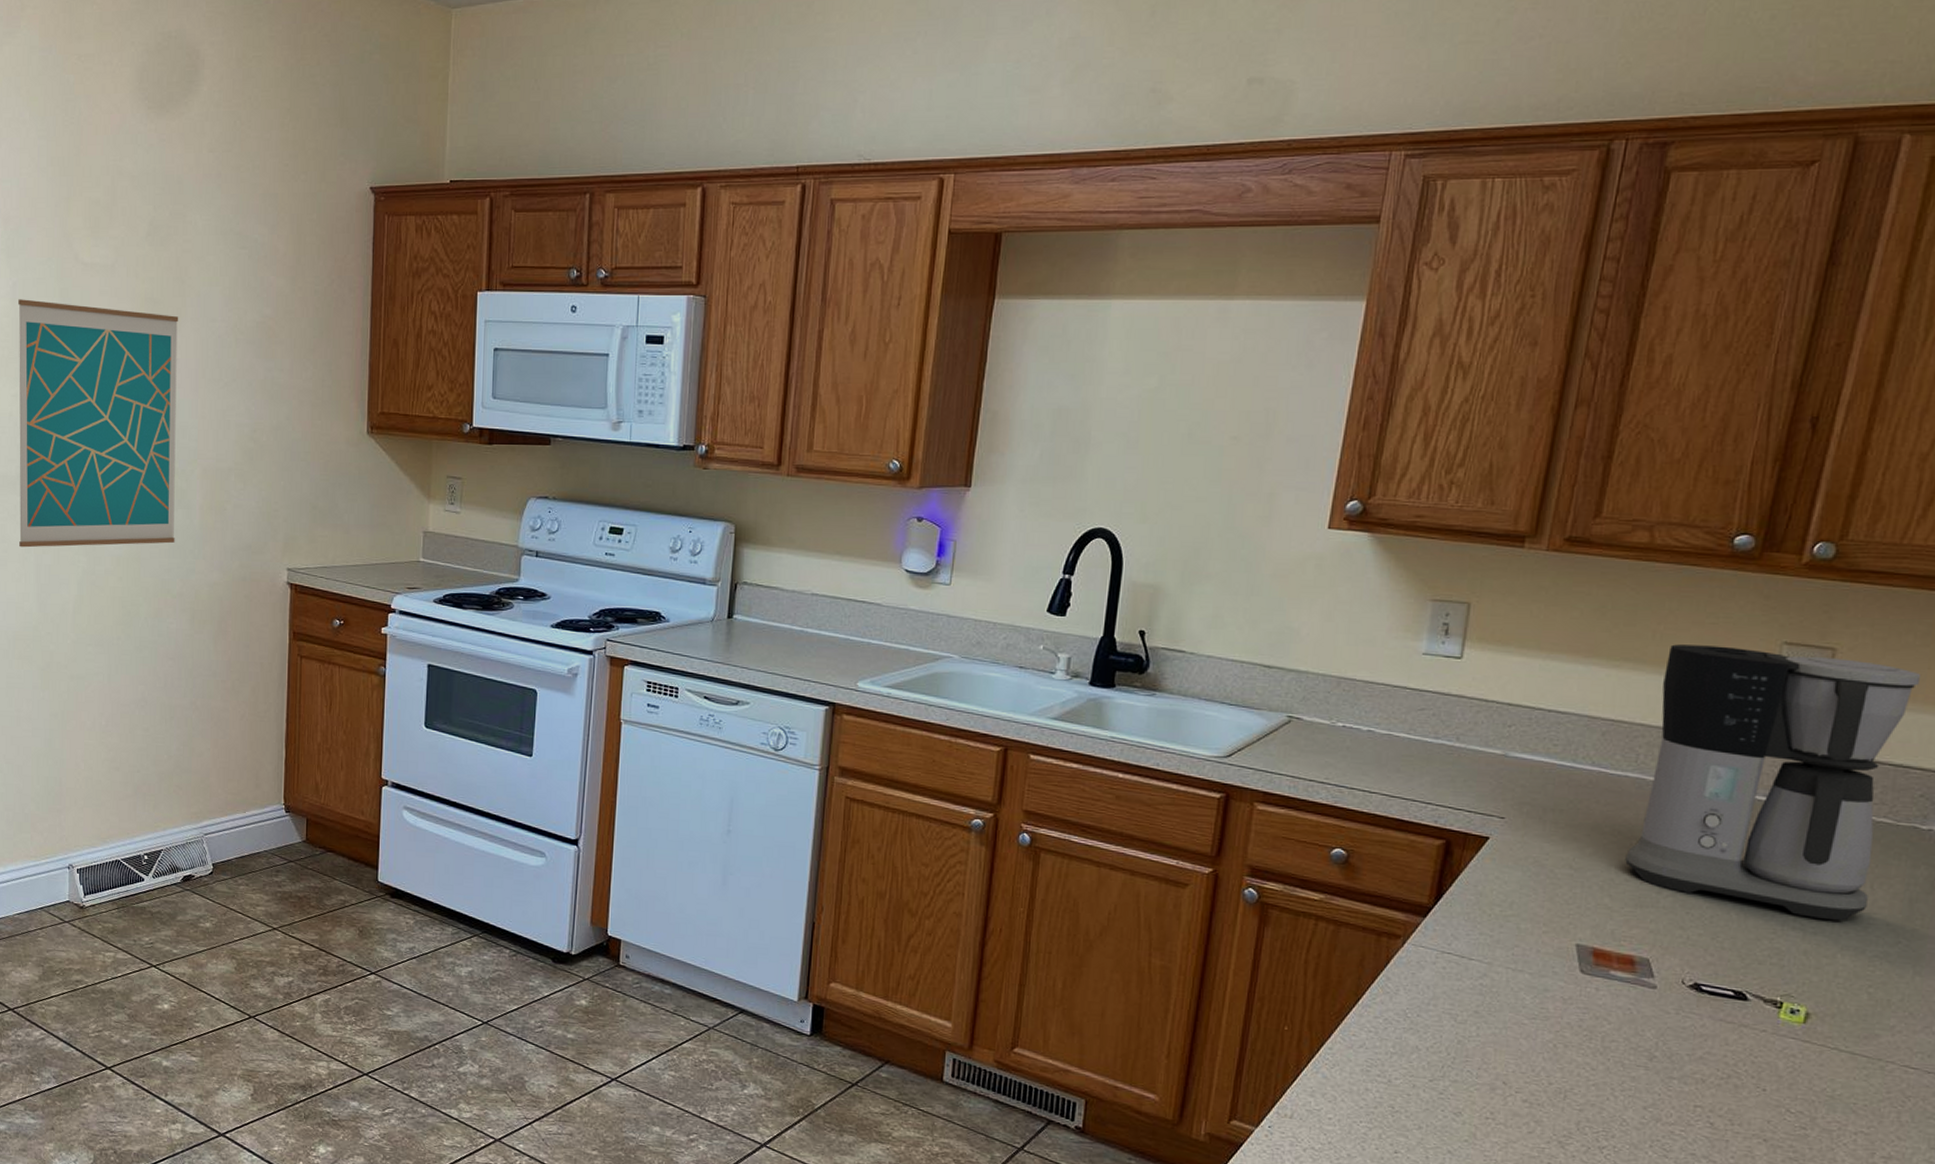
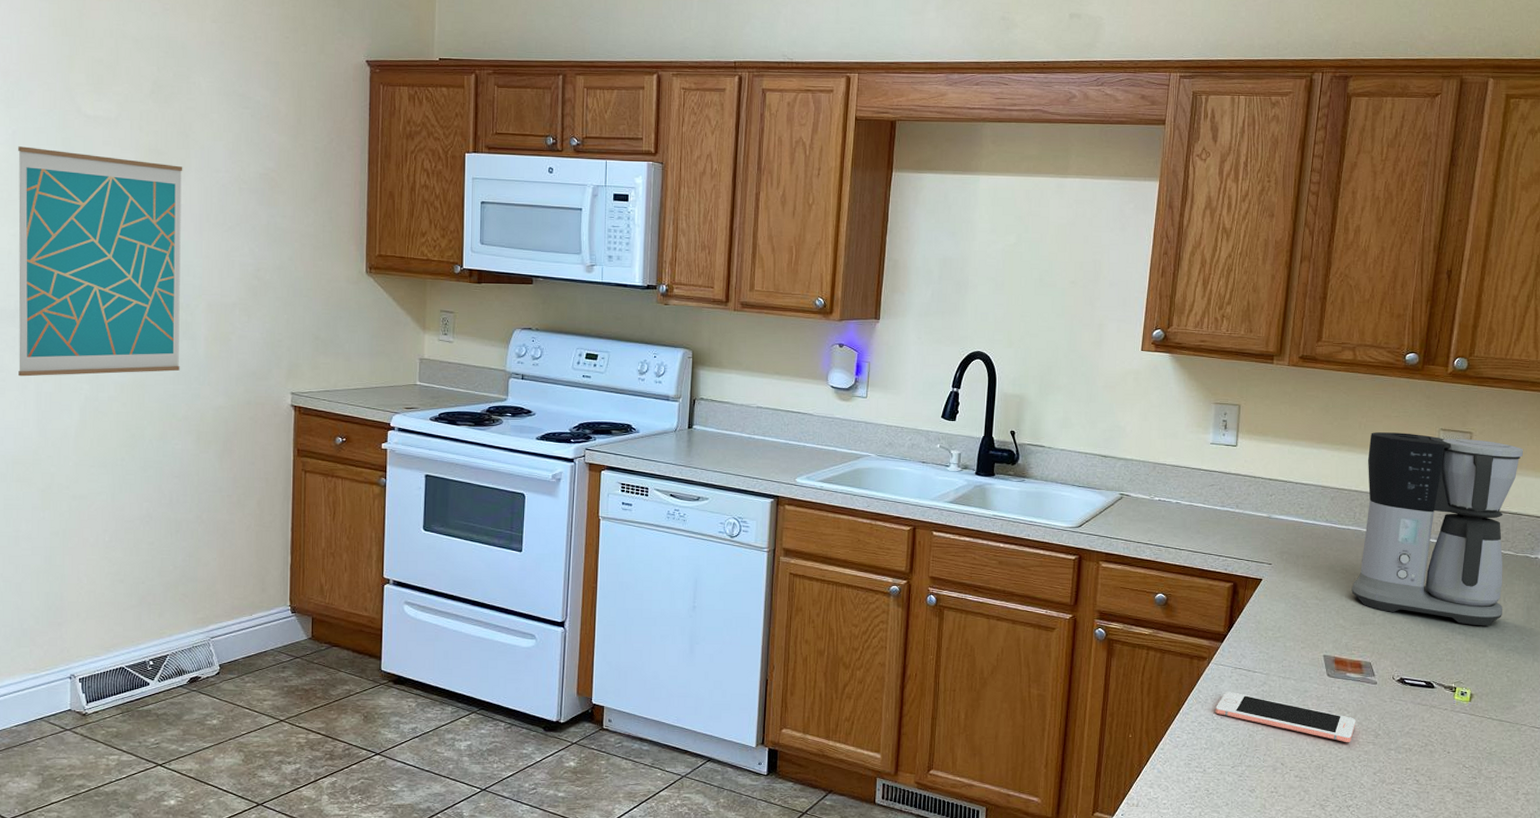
cell phone: none [1410,981,1621,1064] -> present [1215,691,1356,743]

